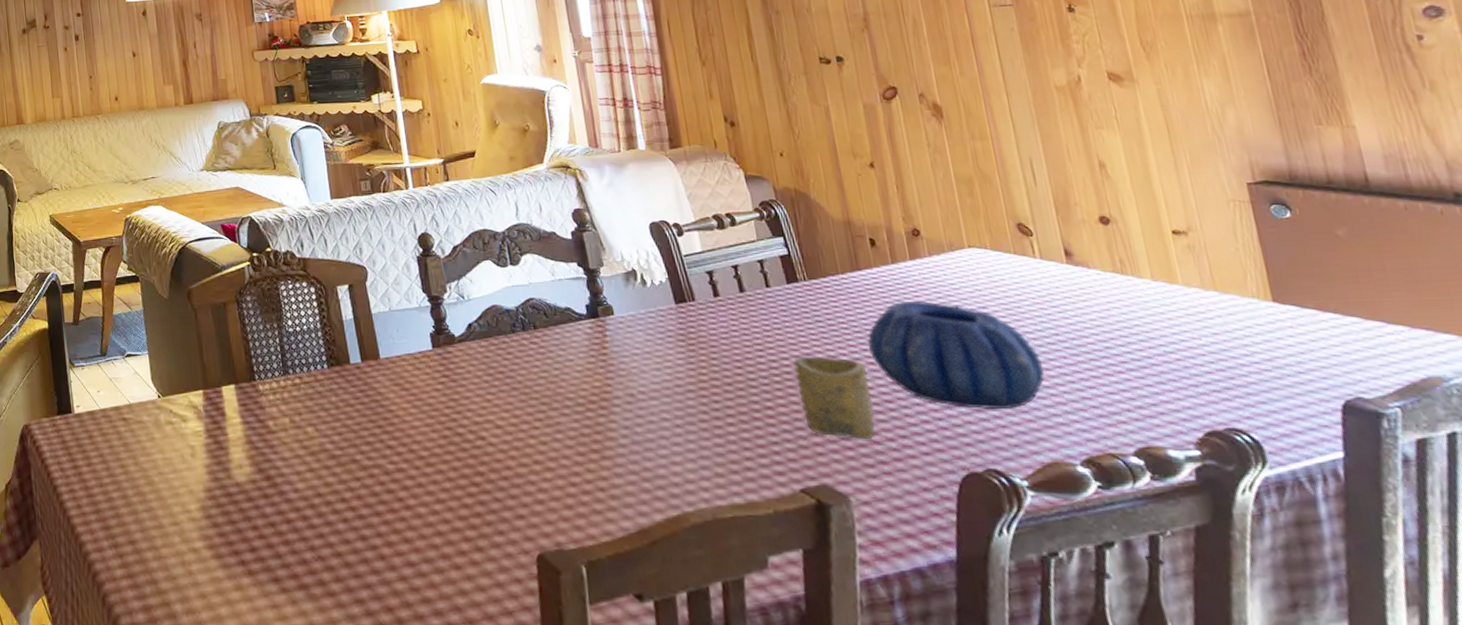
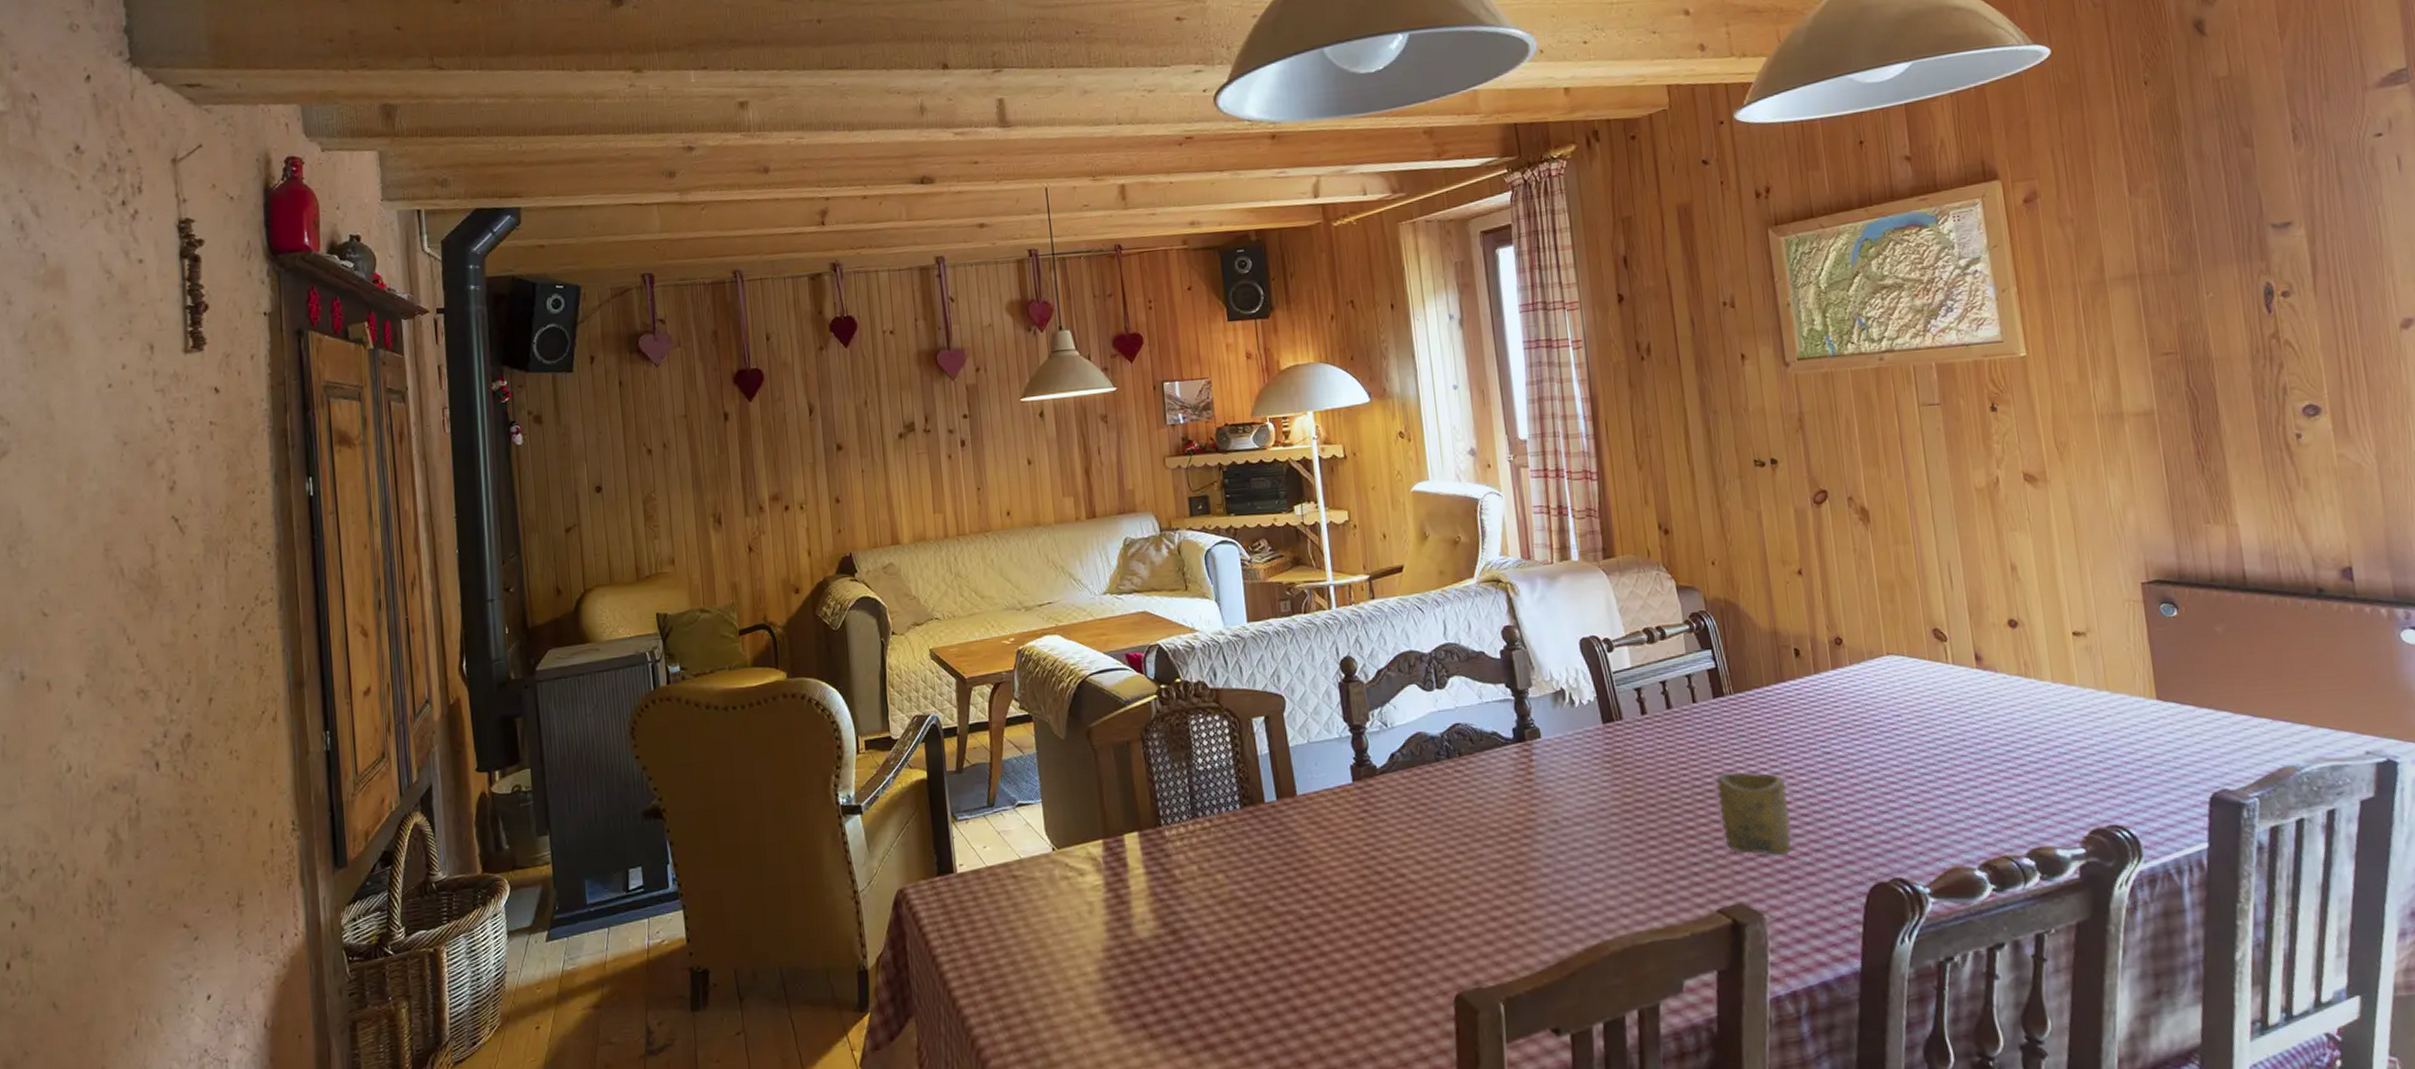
decorative bowl: present [866,301,1044,409] -> none [1787,711,1951,819]

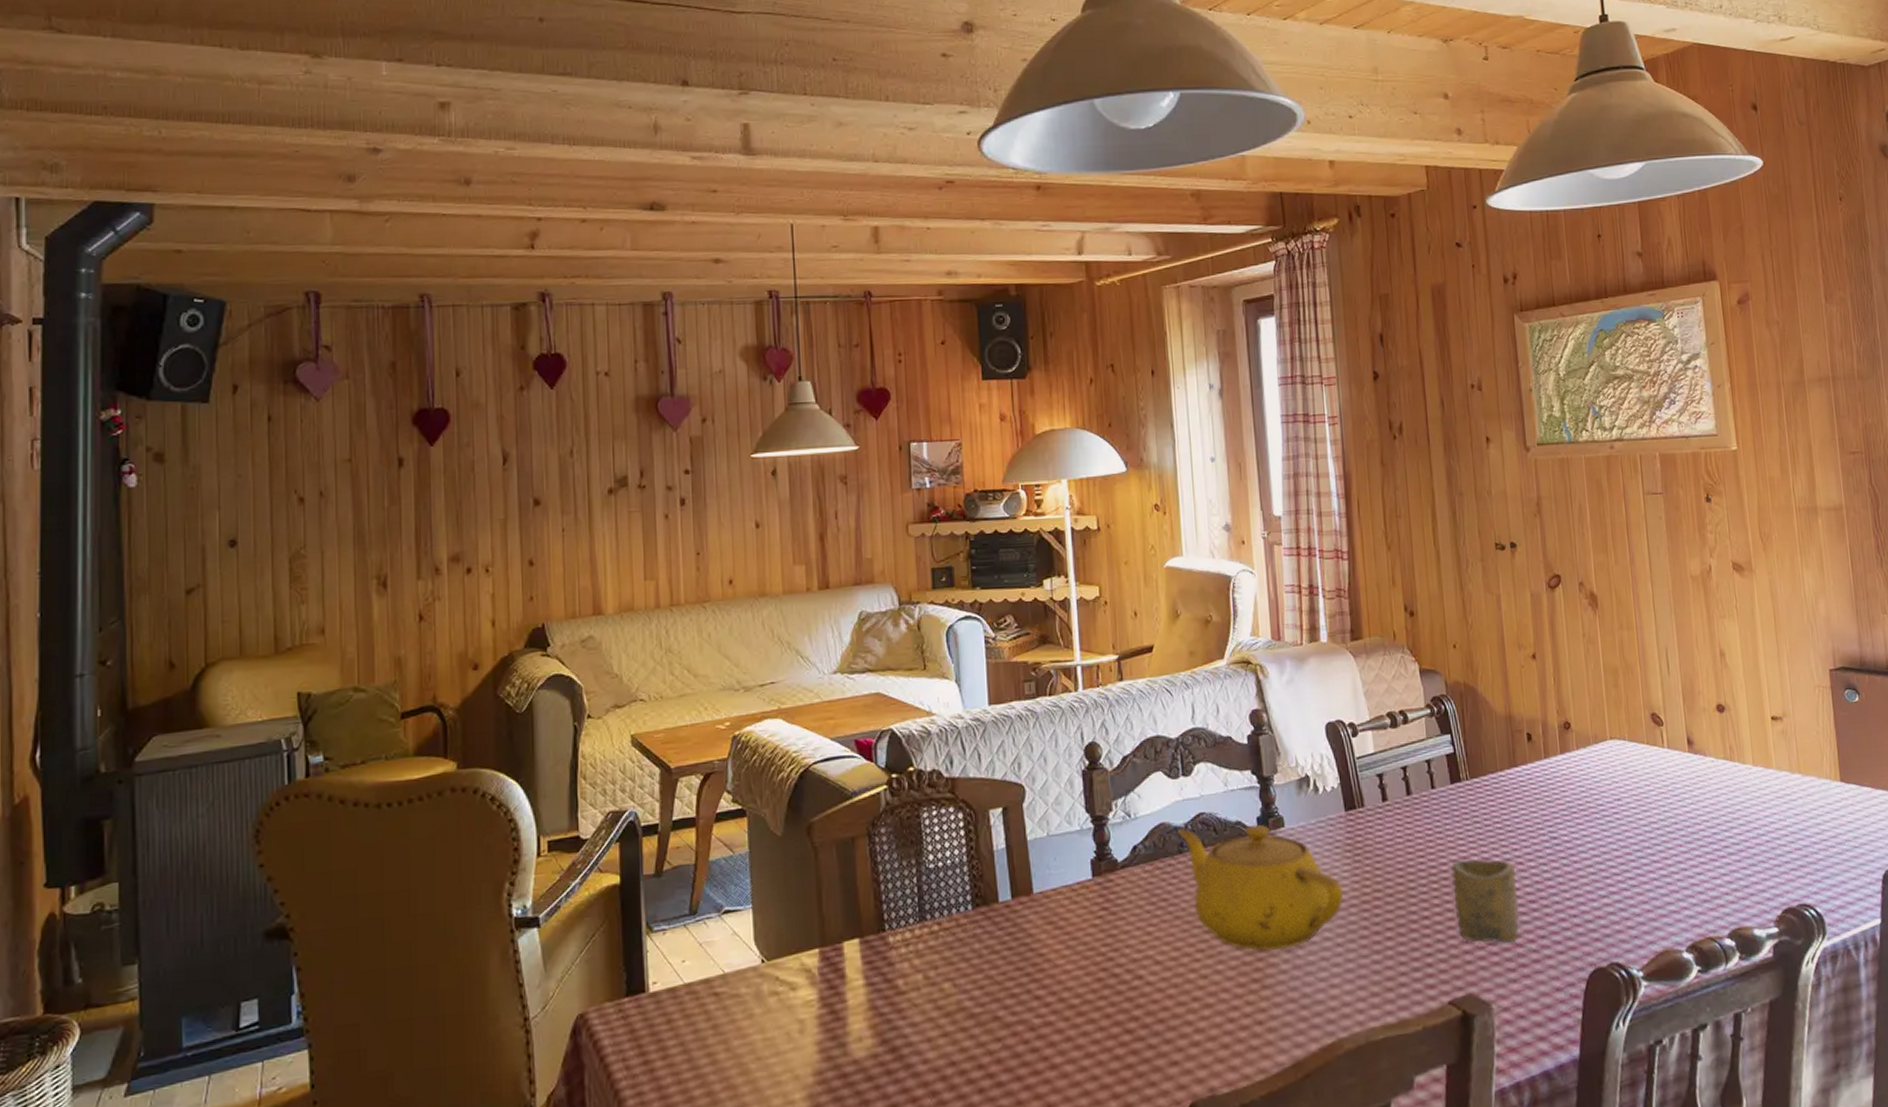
teapot: none [1433,735,1605,856] -> present [1177,824,1344,952]

